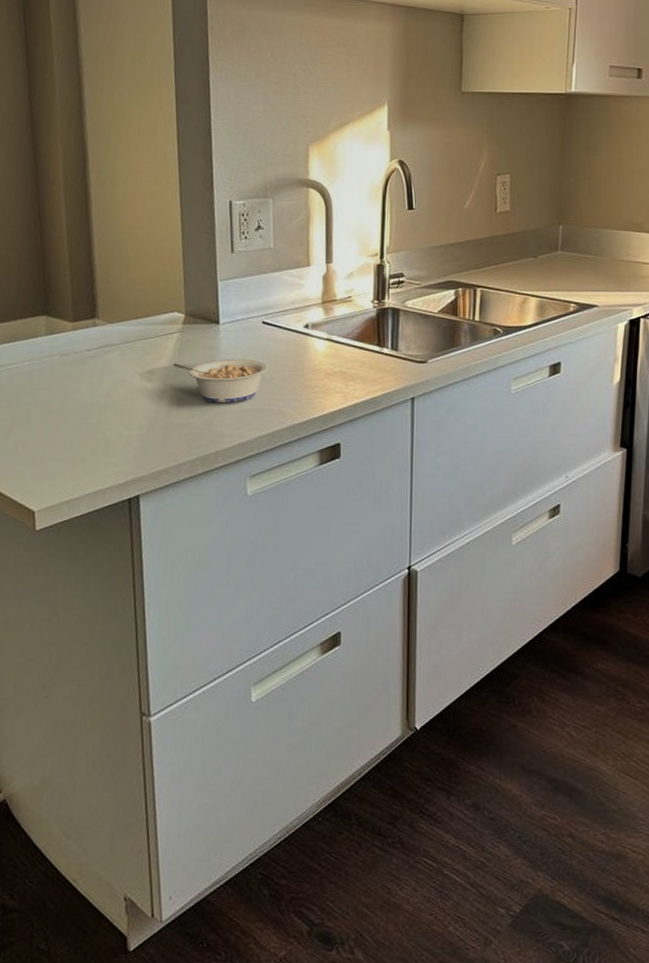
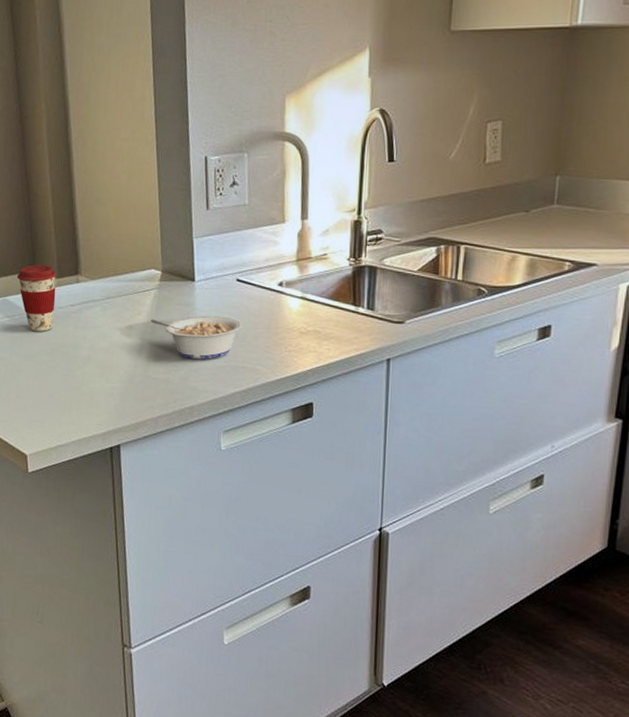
coffee cup: none [27,308,72,379] -> present [17,265,57,332]

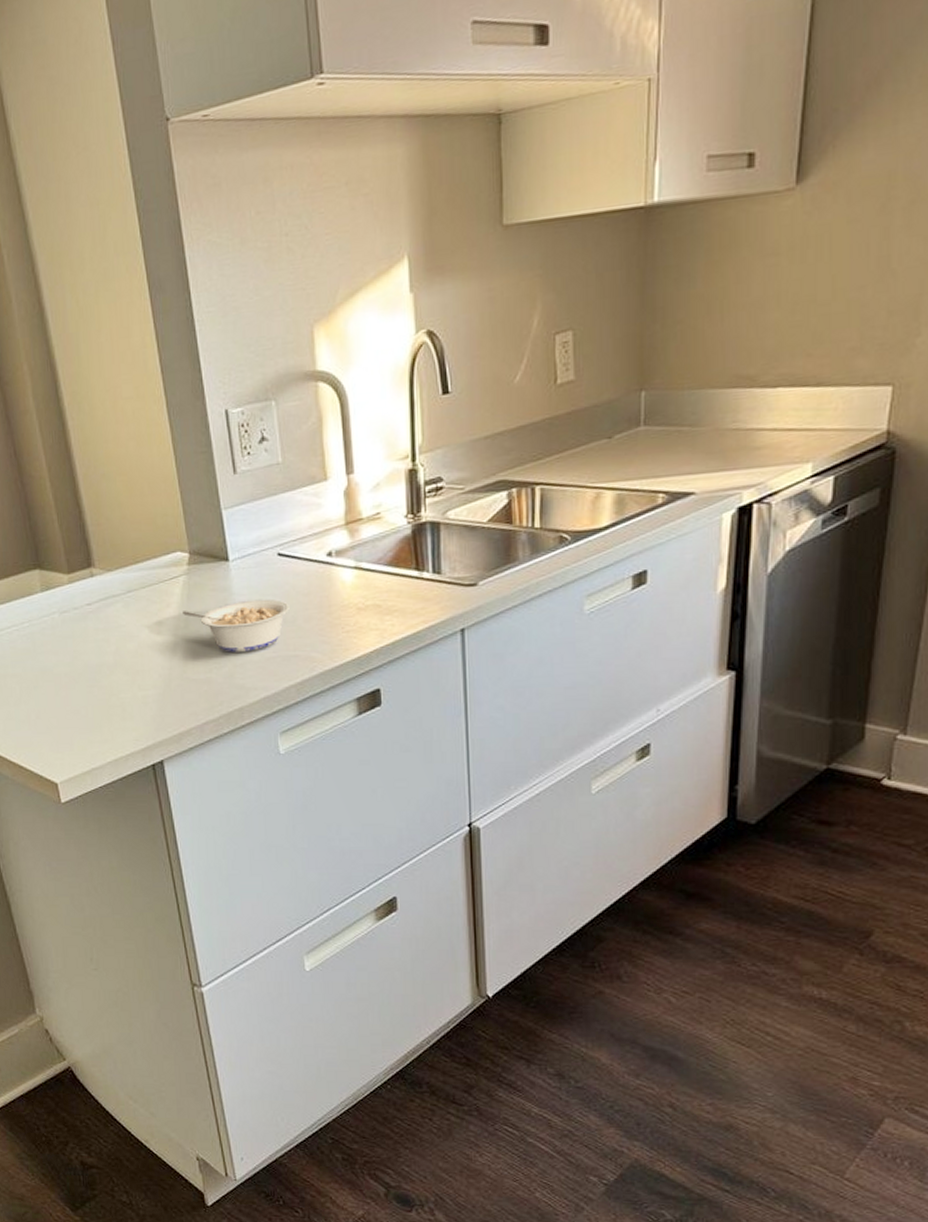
coffee cup: present [17,265,57,332] -> none [20,559,69,640]

